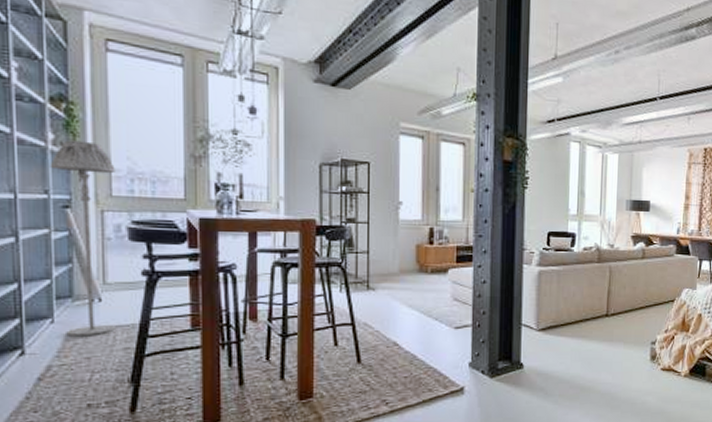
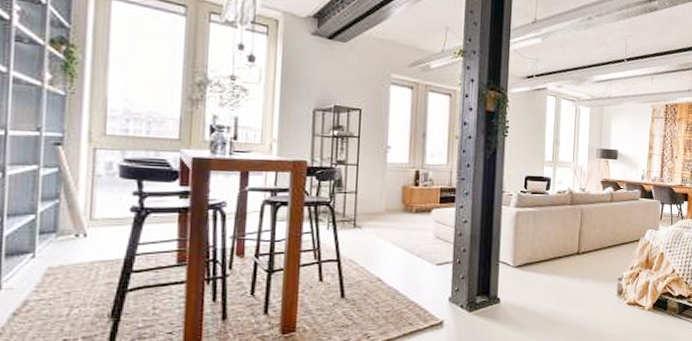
floor lamp: present [49,140,115,337] -> none [44,80,111,271]

